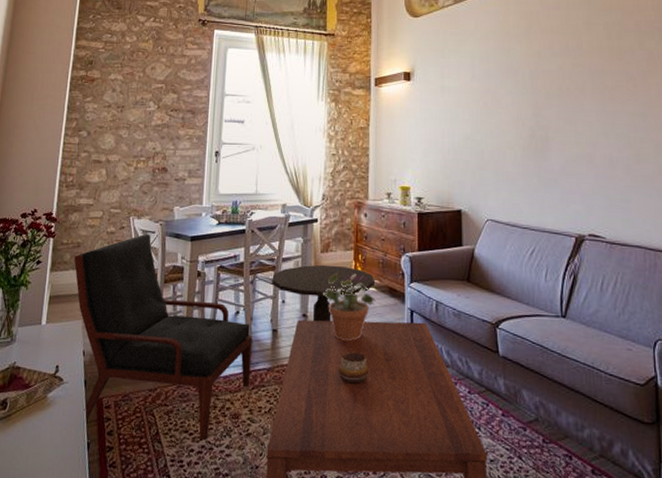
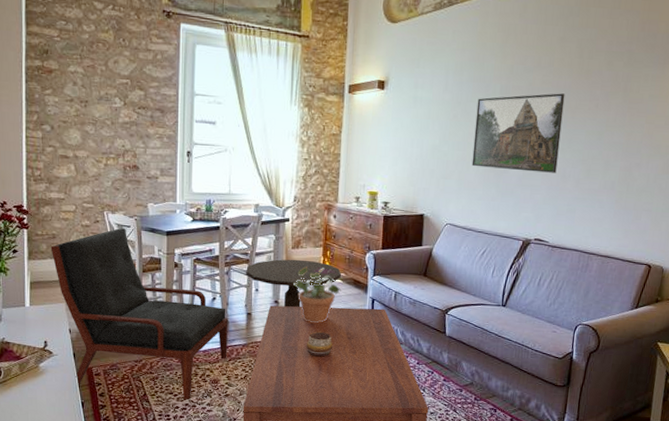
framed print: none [507,75,602,159] -> present [471,93,565,173]

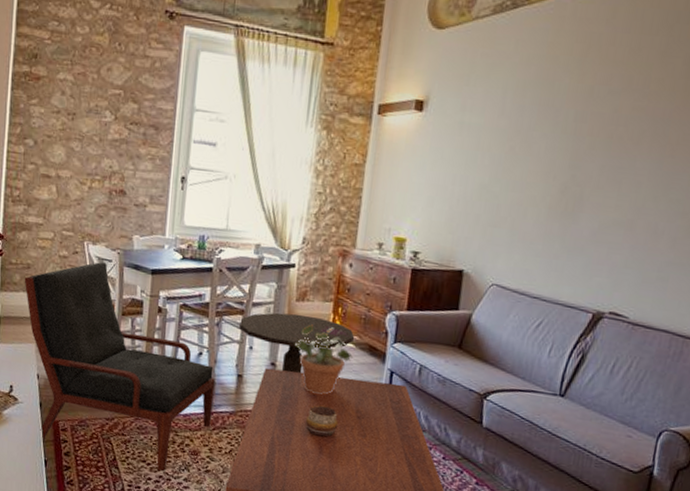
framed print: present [471,93,565,173] -> none [530,123,664,228]

